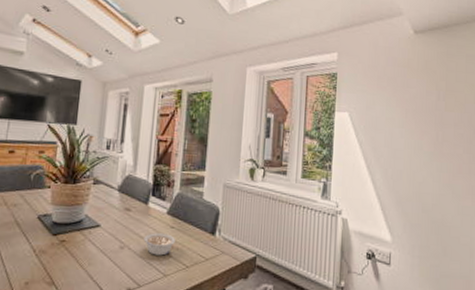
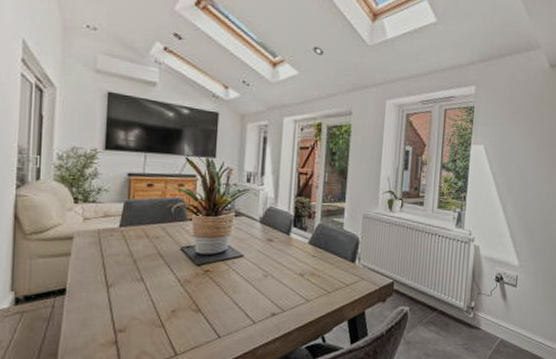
legume: present [143,233,175,256] -> none [286,262,317,283]

